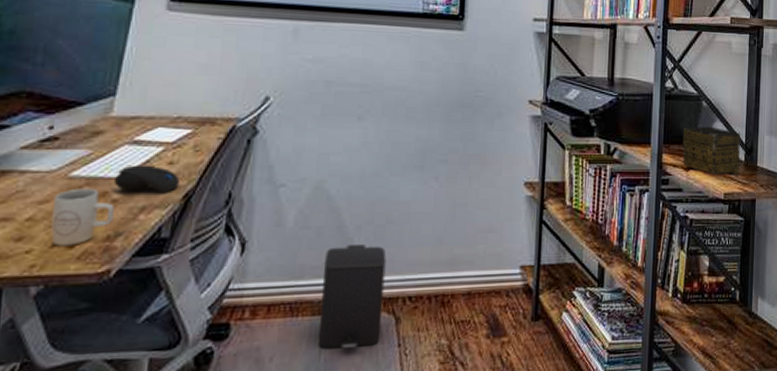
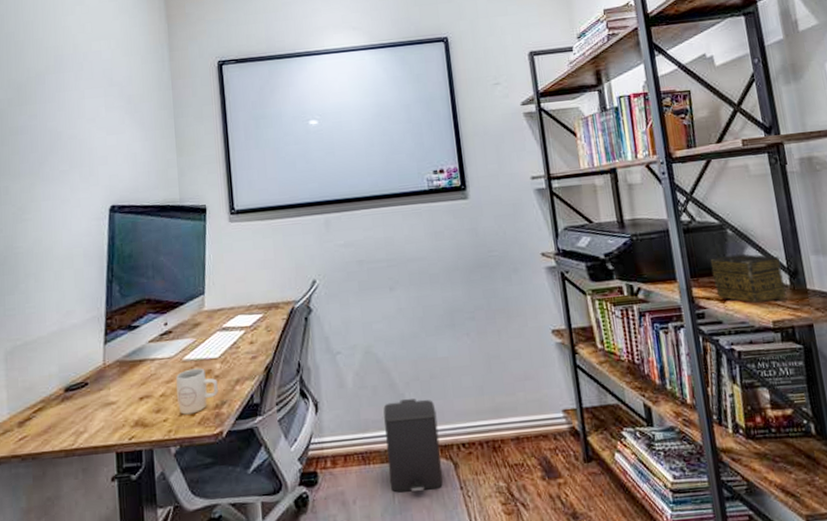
computer mouse: present [113,165,180,194] -> none [213,346,261,368]

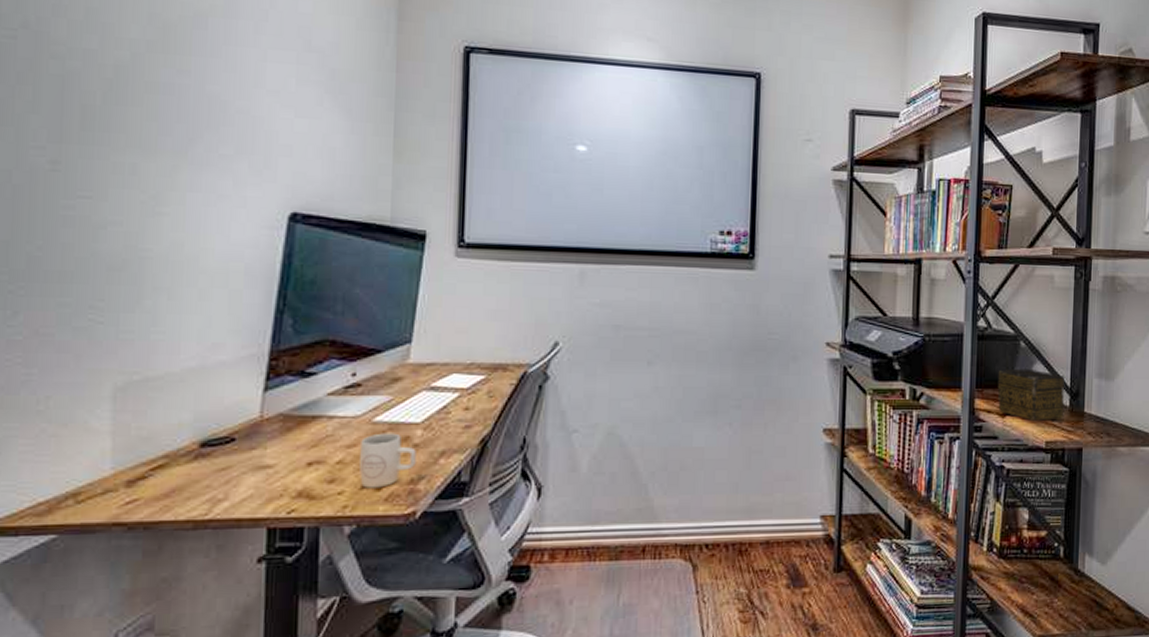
pedal bin: present [383,399,443,493] -> none [616,491,681,594]

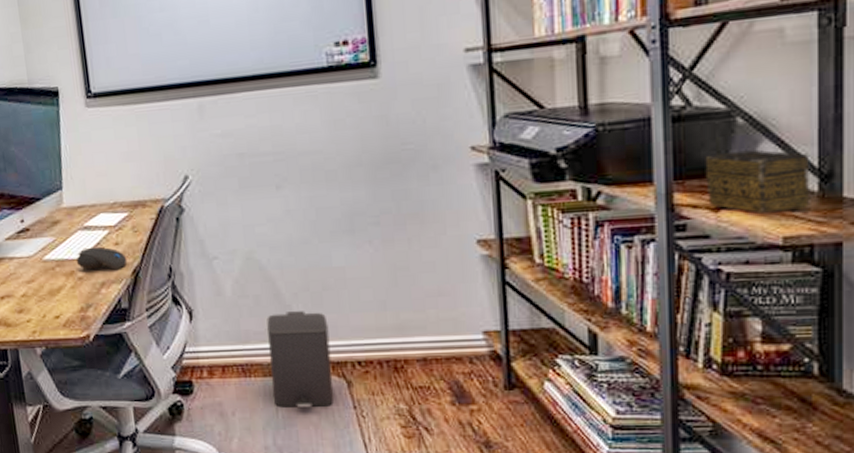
mug: present [358,433,416,488] -> none [37,268,83,316]
computer mouse: none [414,410,476,439] -> present [76,246,128,271]
pedal bin: none [616,491,681,594] -> present [267,311,334,408]

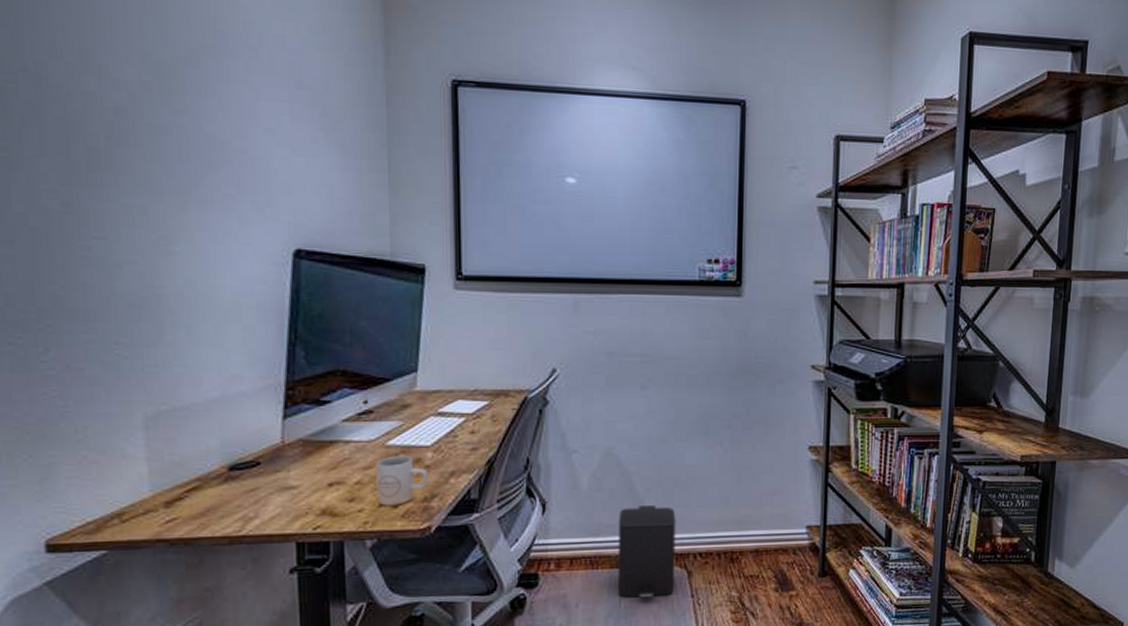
mug: none [37,268,83,316] -> present [375,455,428,506]
computer mouse: present [76,246,128,271] -> none [424,434,483,460]
decorative box: present [705,150,809,215] -> none [976,387,1041,438]

